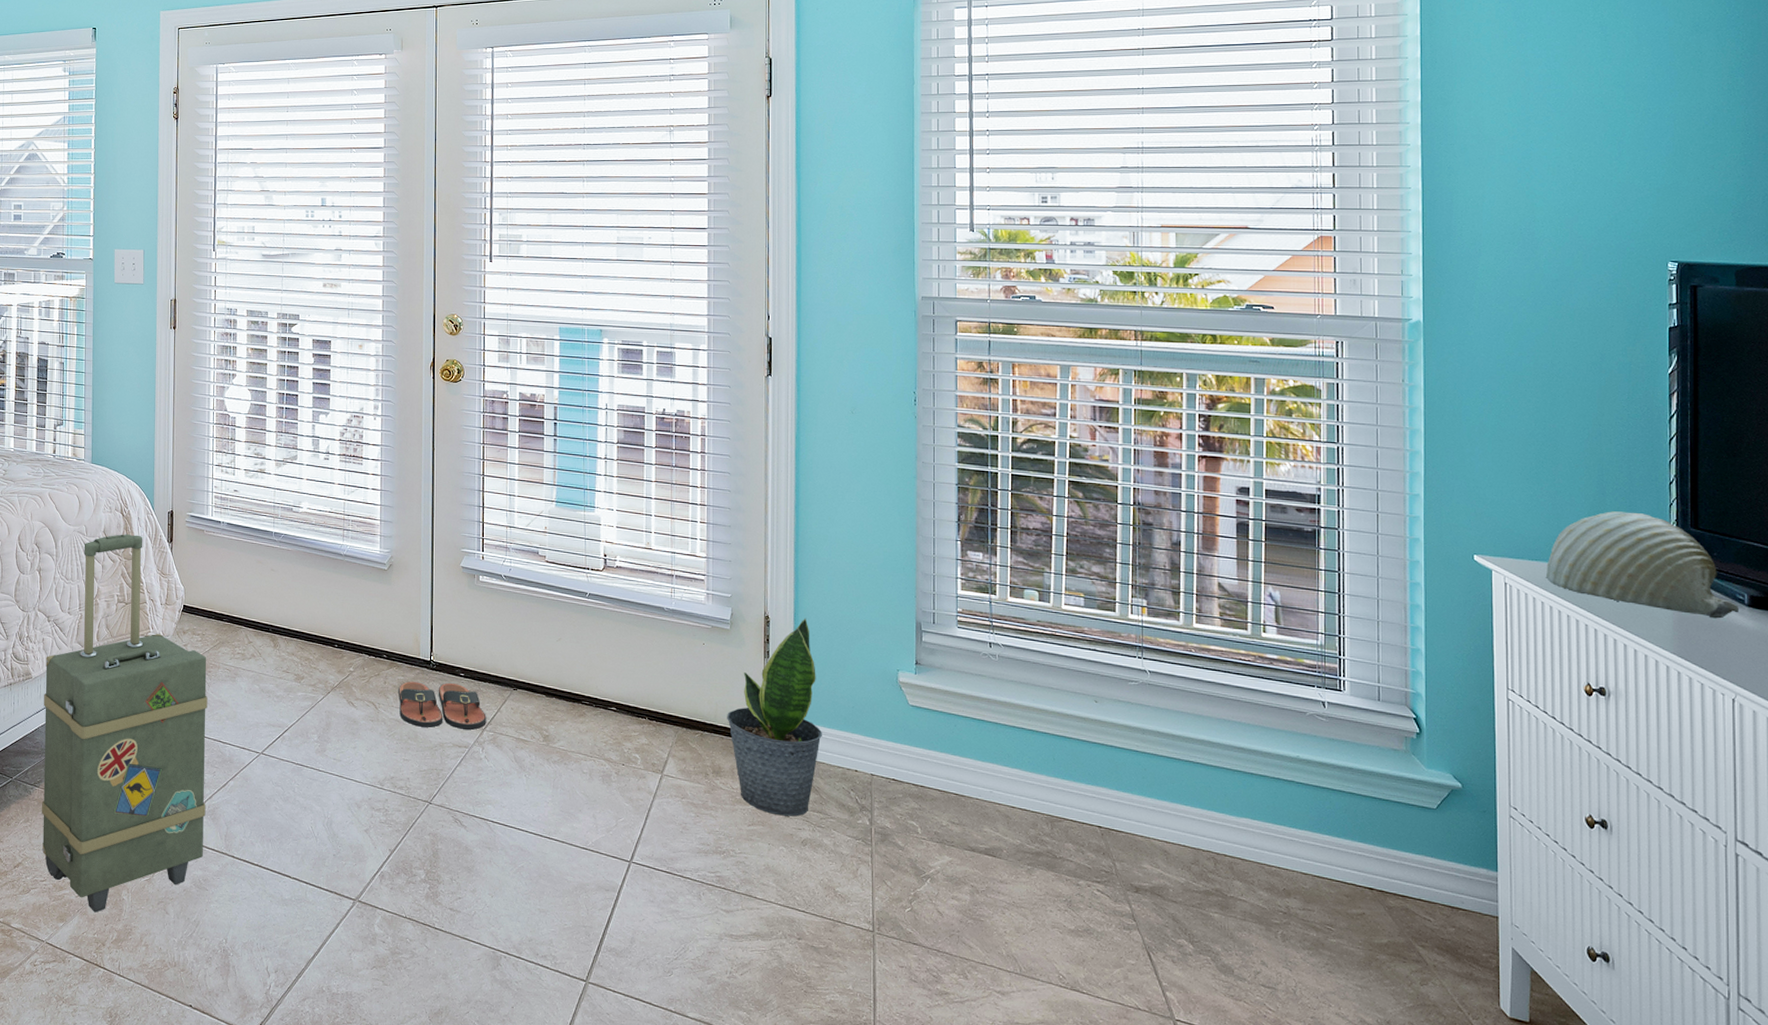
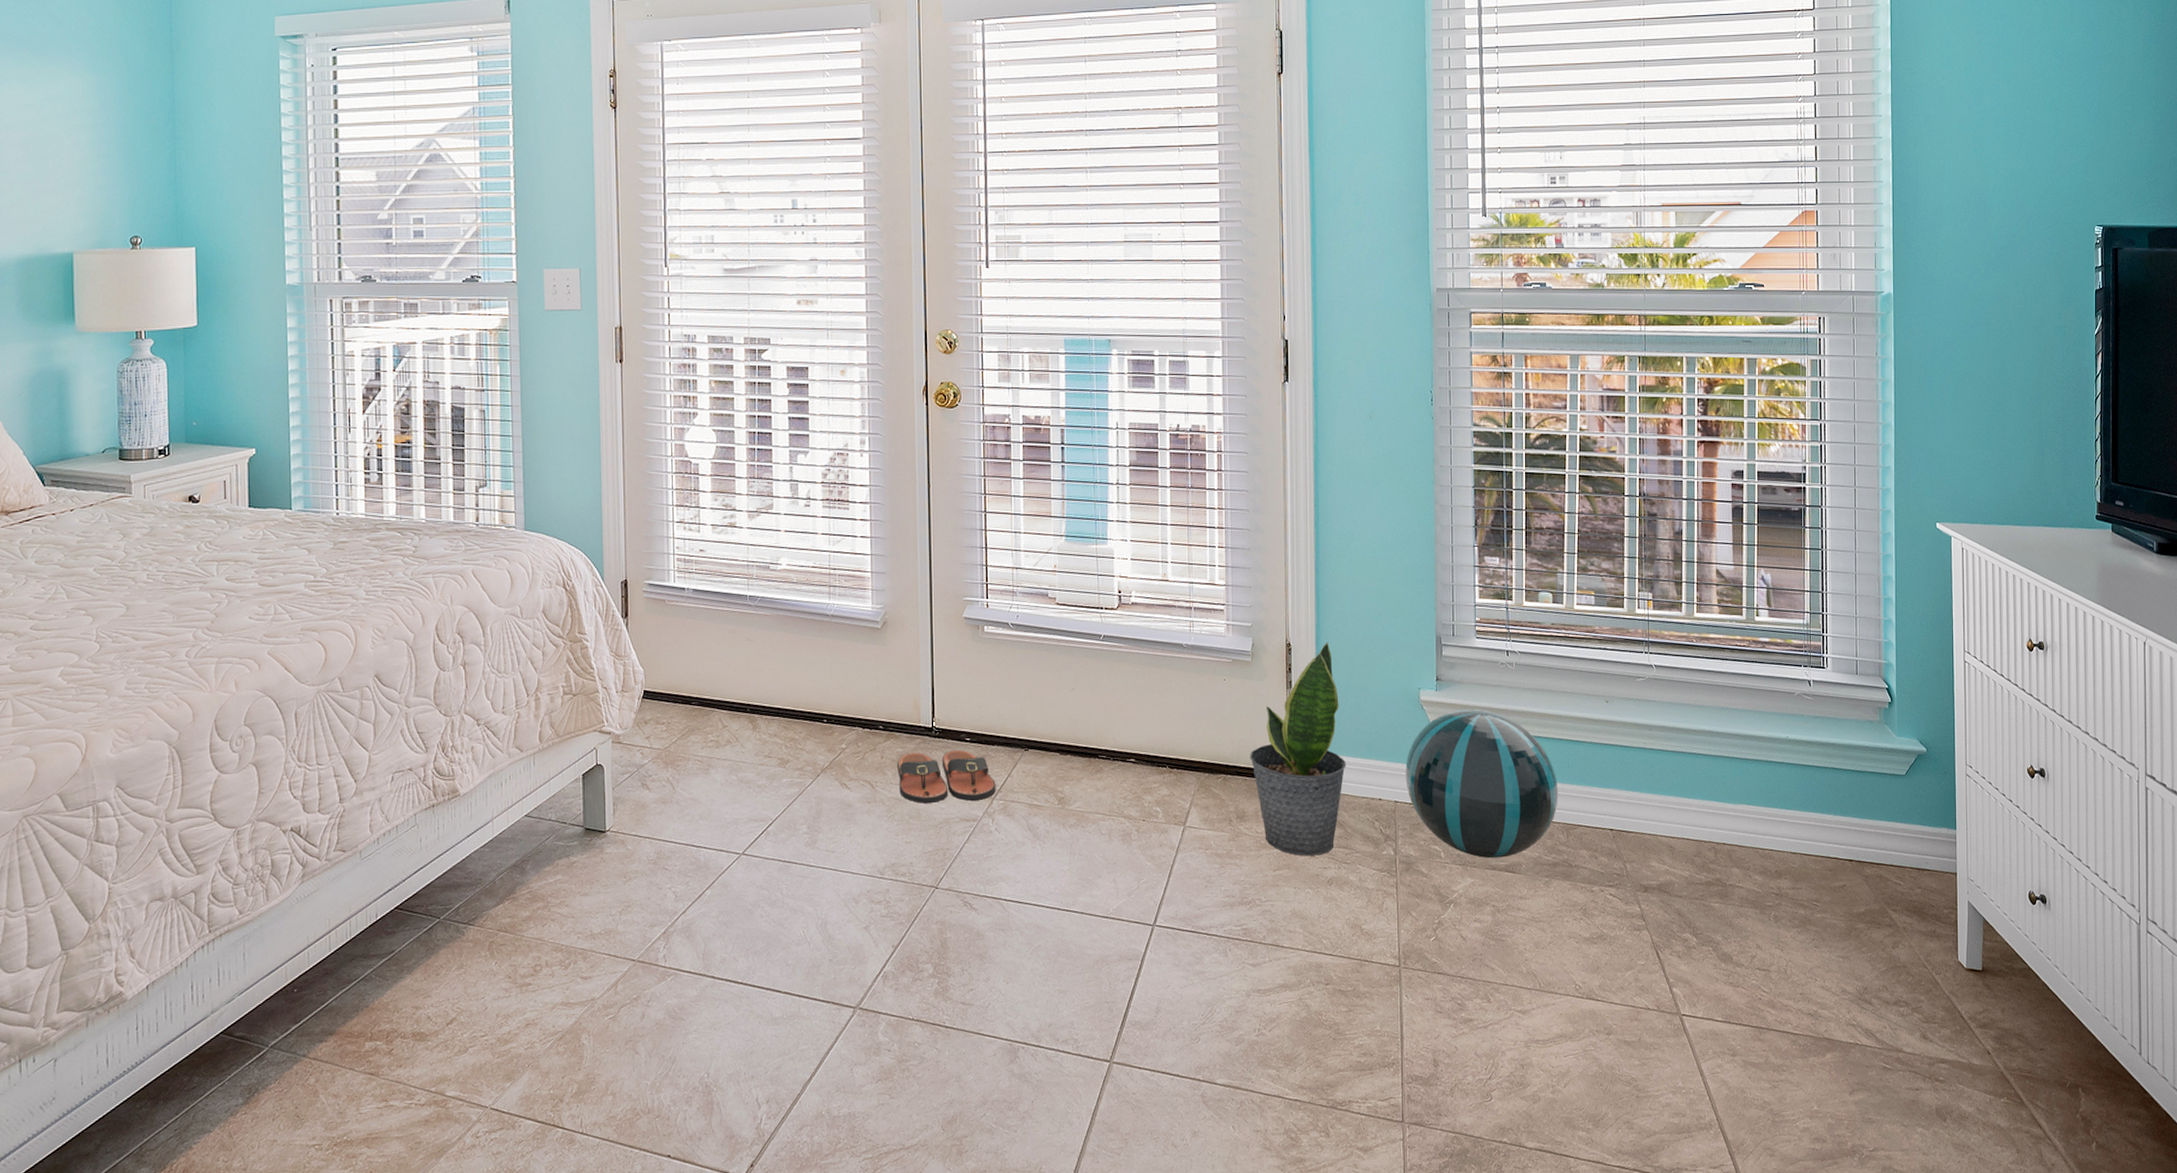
suitcase: present [42,534,208,913] -> none [476,612,679,1065]
beach ball: none [882,694,1043,841] -> present [1405,708,1559,859]
seashell: present [1545,511,1739,619] -> none [1995,470,2149,568]

